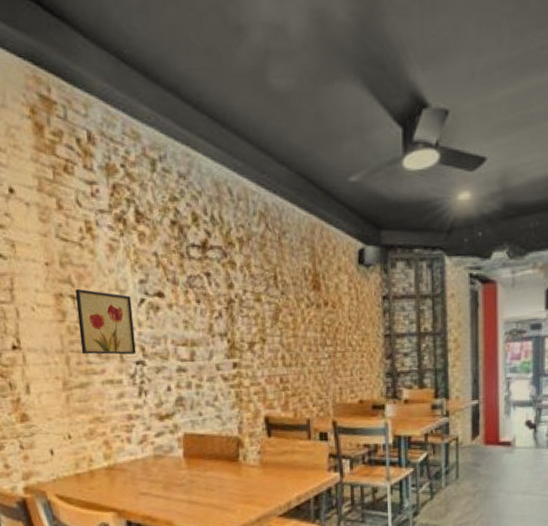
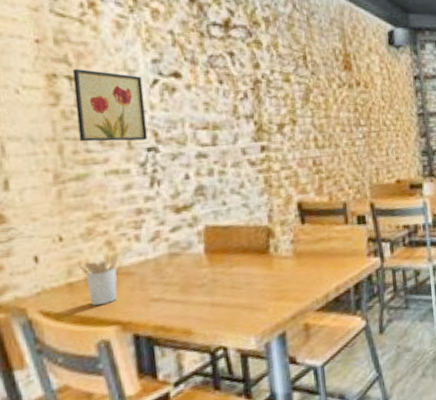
utensil holder: none [83,452,115,494] -> present [78,253,119,306]

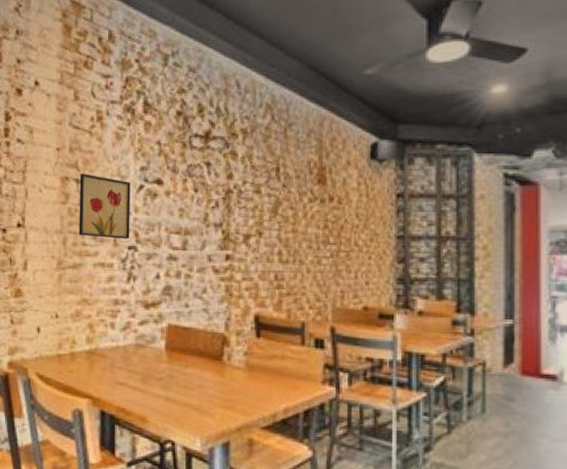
utensil holder: present [78,253,119,306] -> none [66,336,97,378]

